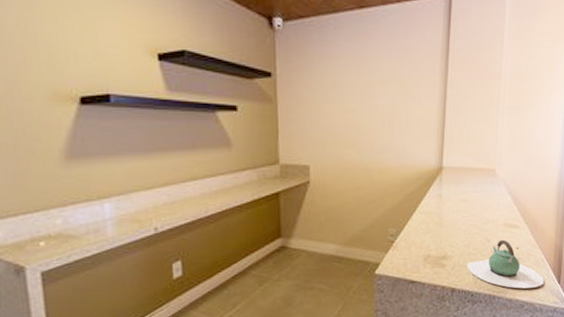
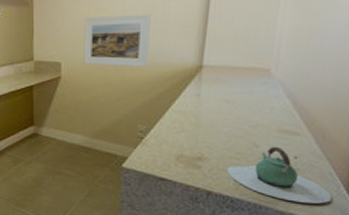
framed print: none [333,115,396,170] -> present [83,13,151,67]

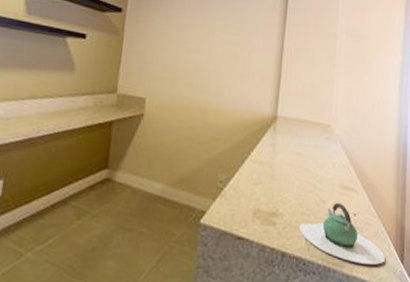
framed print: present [83,13,151,67] -> none [168,55,234,112]

